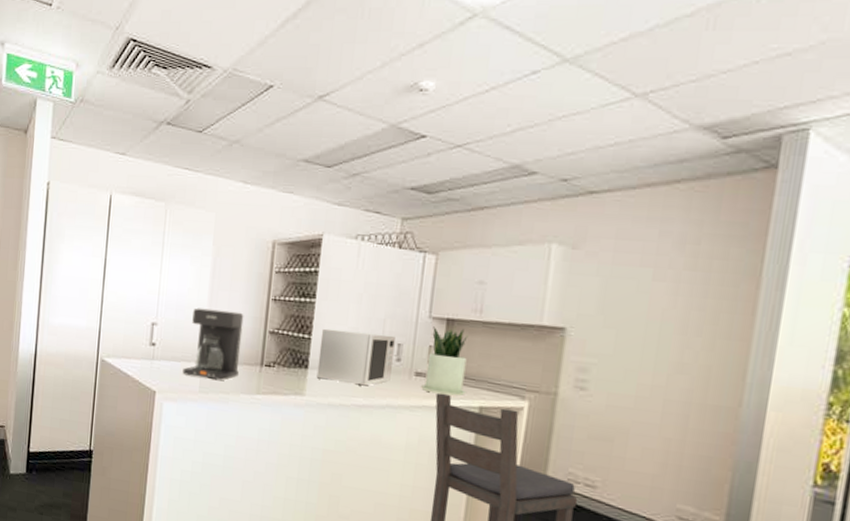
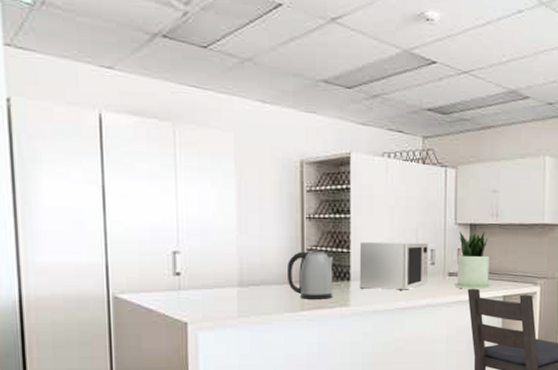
coffee maker: present [182,308,244,381] -> none [216,232,279,302]
kettle: none [247,332,293,386] -> present [288,250,333,299]

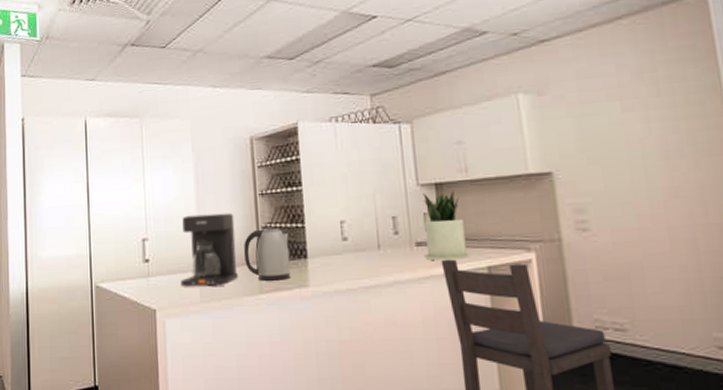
coffee maker: none [216,232,279,302] -> present [180,212,238,287]
microwave: present [359,241,428,290] -> none [314,209,392,267]

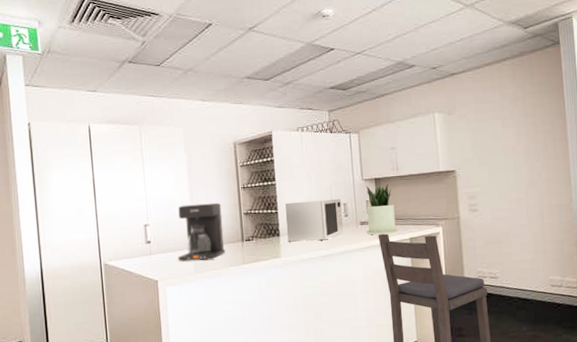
kettle: present [244,227,291,281] -> none [229,213,267,255]
microwave: none [314,209,392,267] -> present [284,198,343,242]

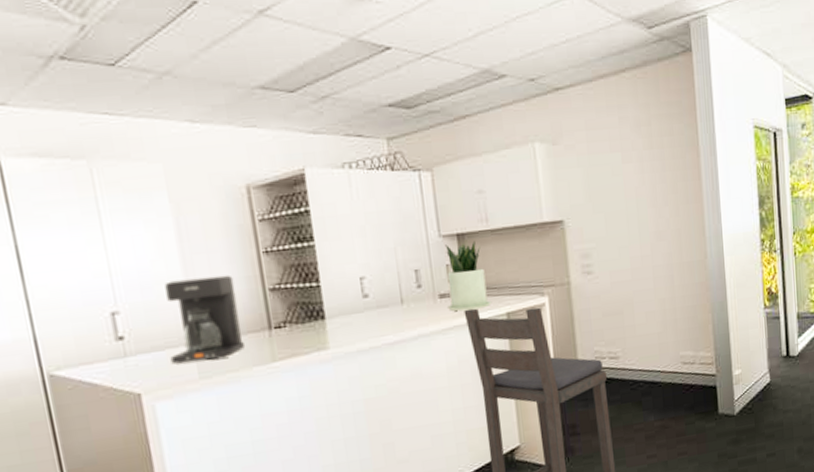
microwave: present [284,198,343,242] -> none [330,263,416,327]

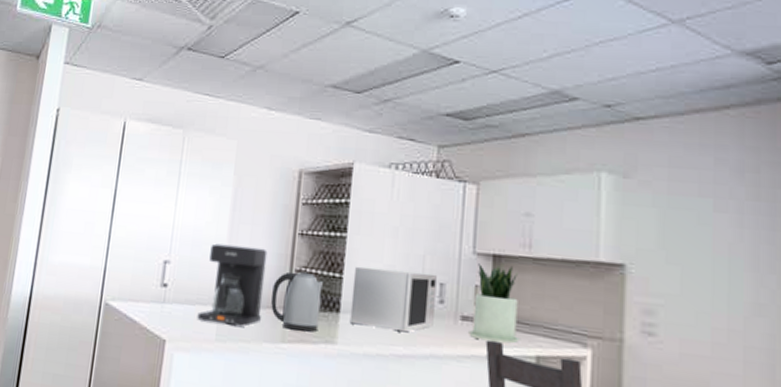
kettle: none [248,288,308,348] -> present [271,271,323,332]
microwave: none [330,263,416,327] -> present [349,266,437,333]

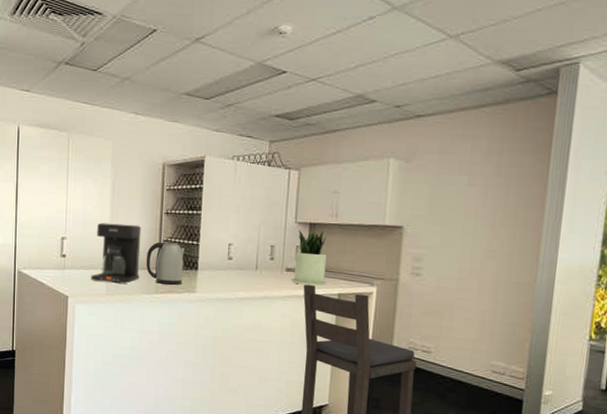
microwave: present [349,266,437,333] -> none [205,235,269,282]

